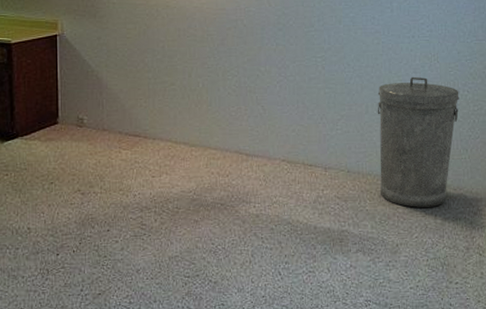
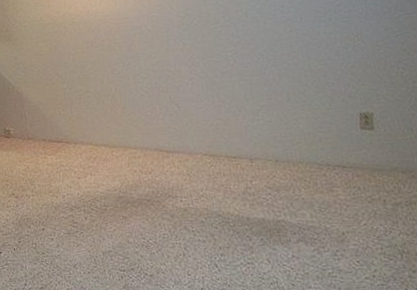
trash can: present [377,76,459,208] -> none [298,59,396,194]

